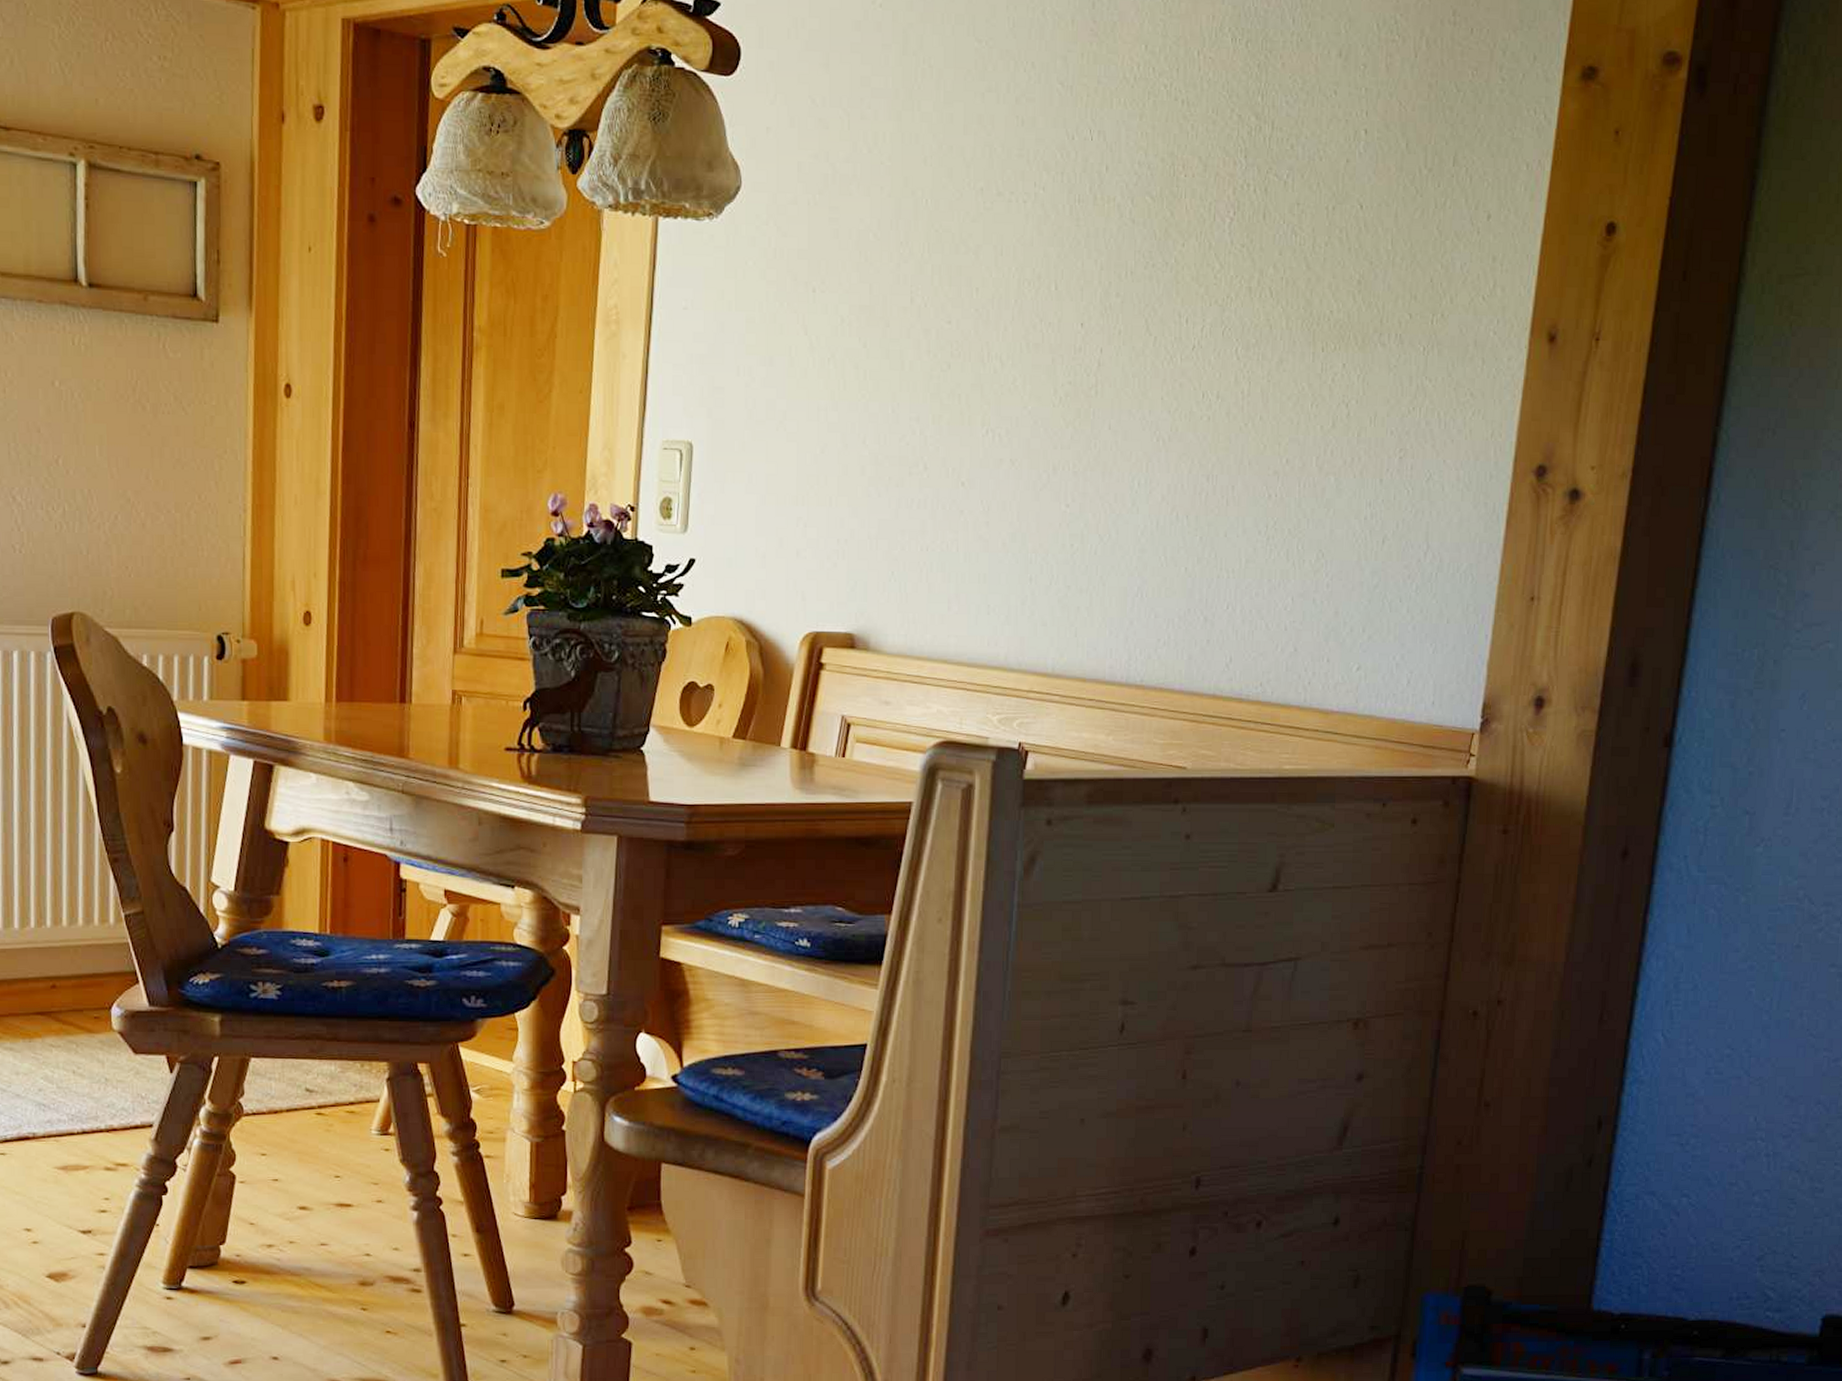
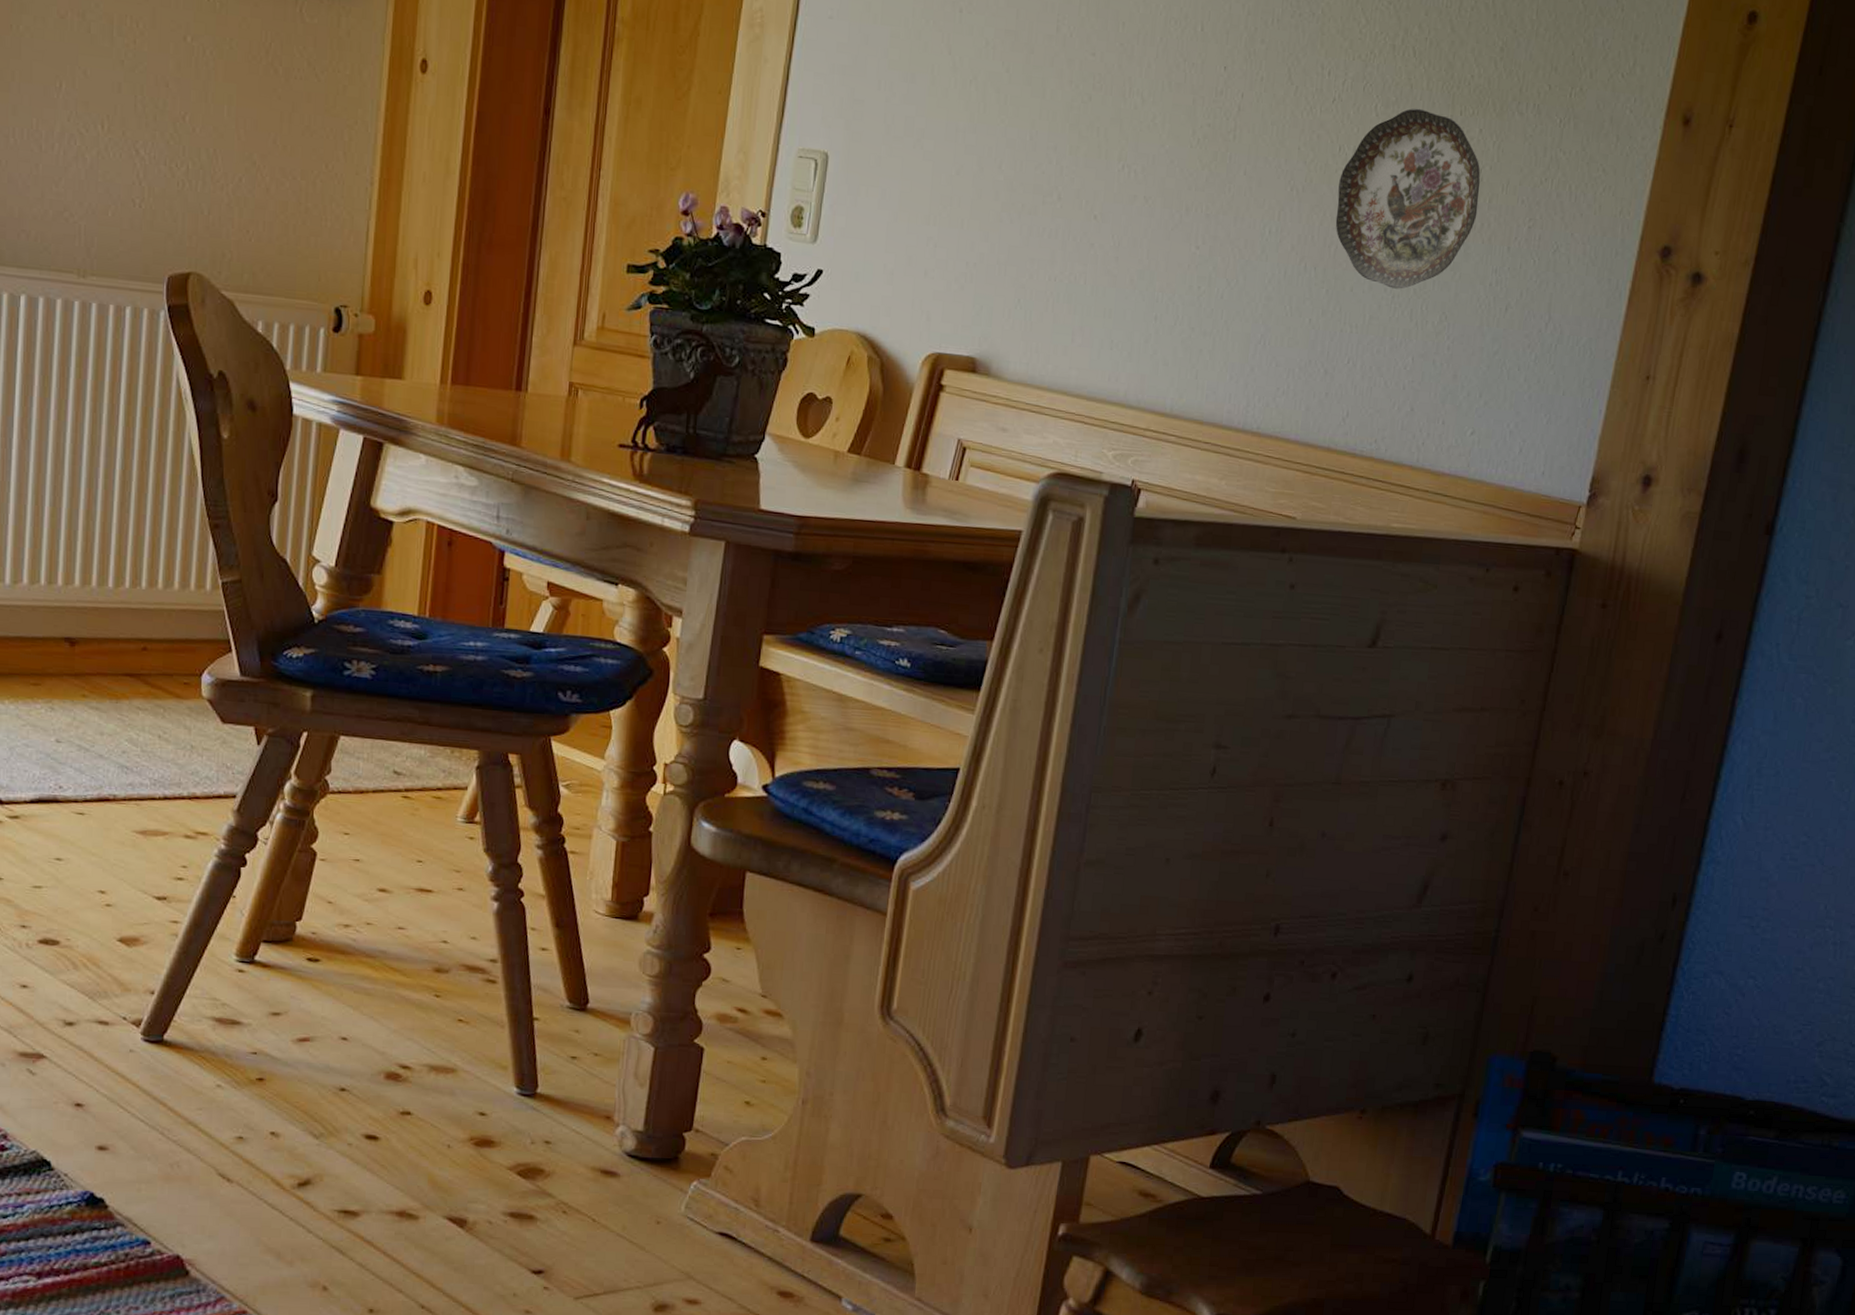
decorative plate: none [1204,348,1348,531] -> present [1335,108,1481,289]

